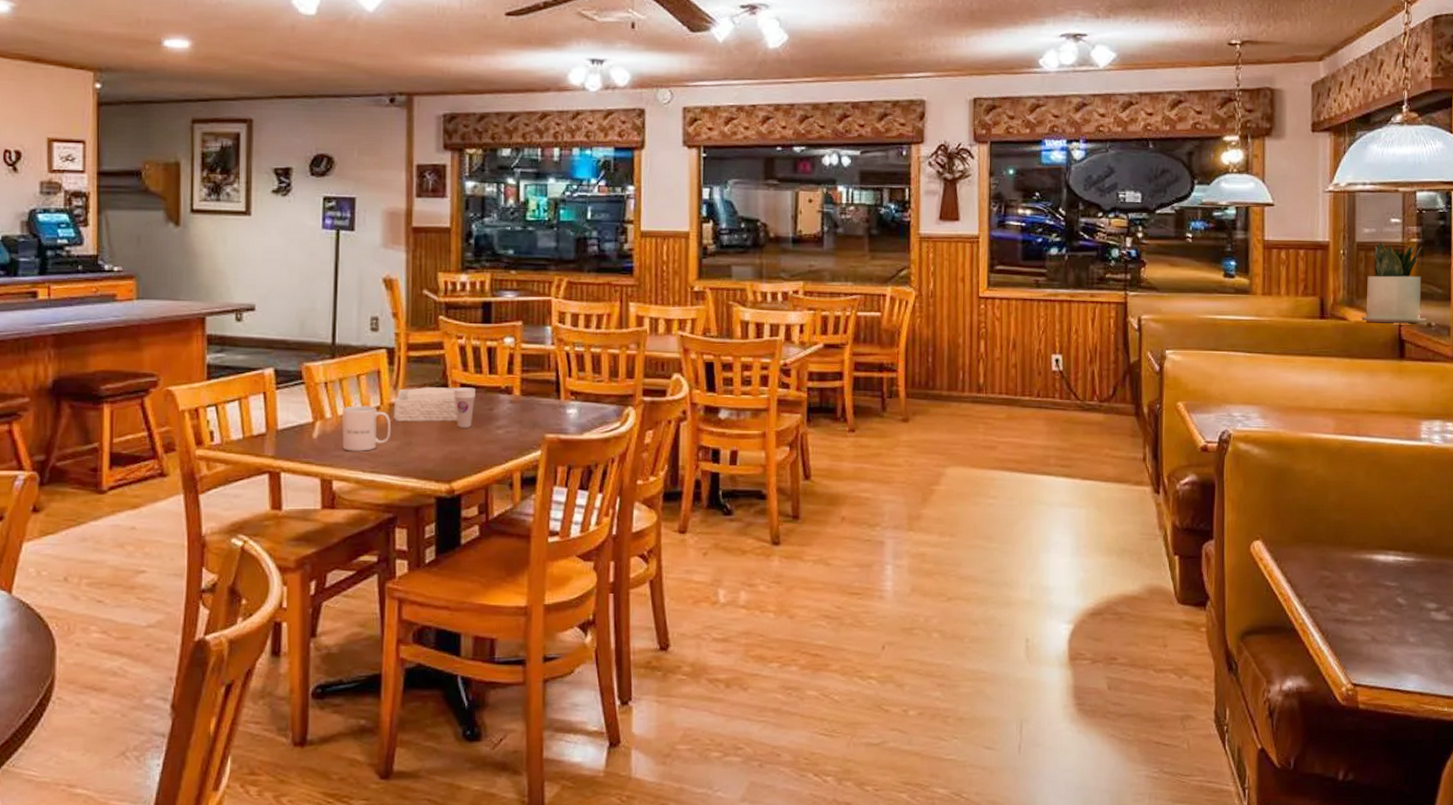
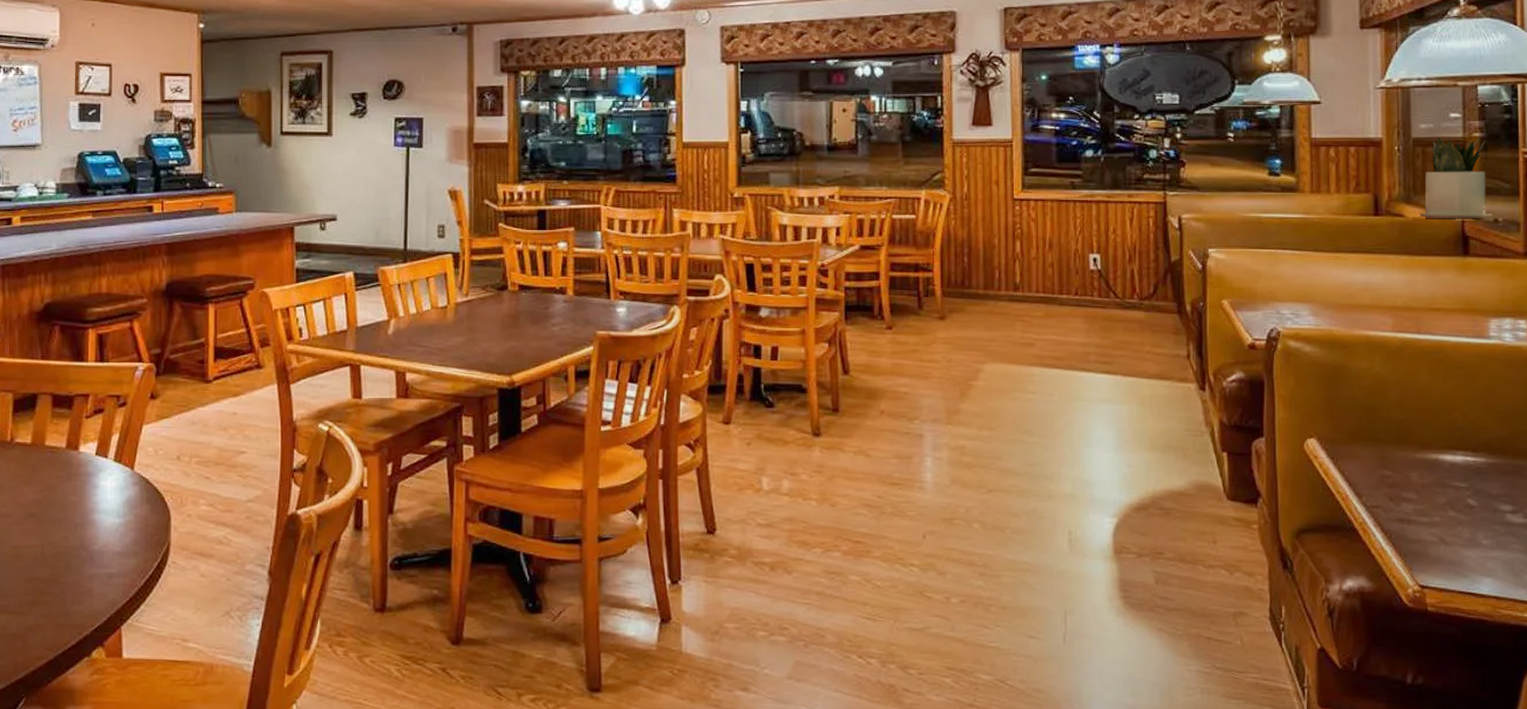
mug: present [341,405,392,451] -> none [413,305,458,346]
napkin holder: present [393,387,458,422] -> none [459,288,517,319]
cup: present [454,388,476,428] -> none [513,288,533,325]

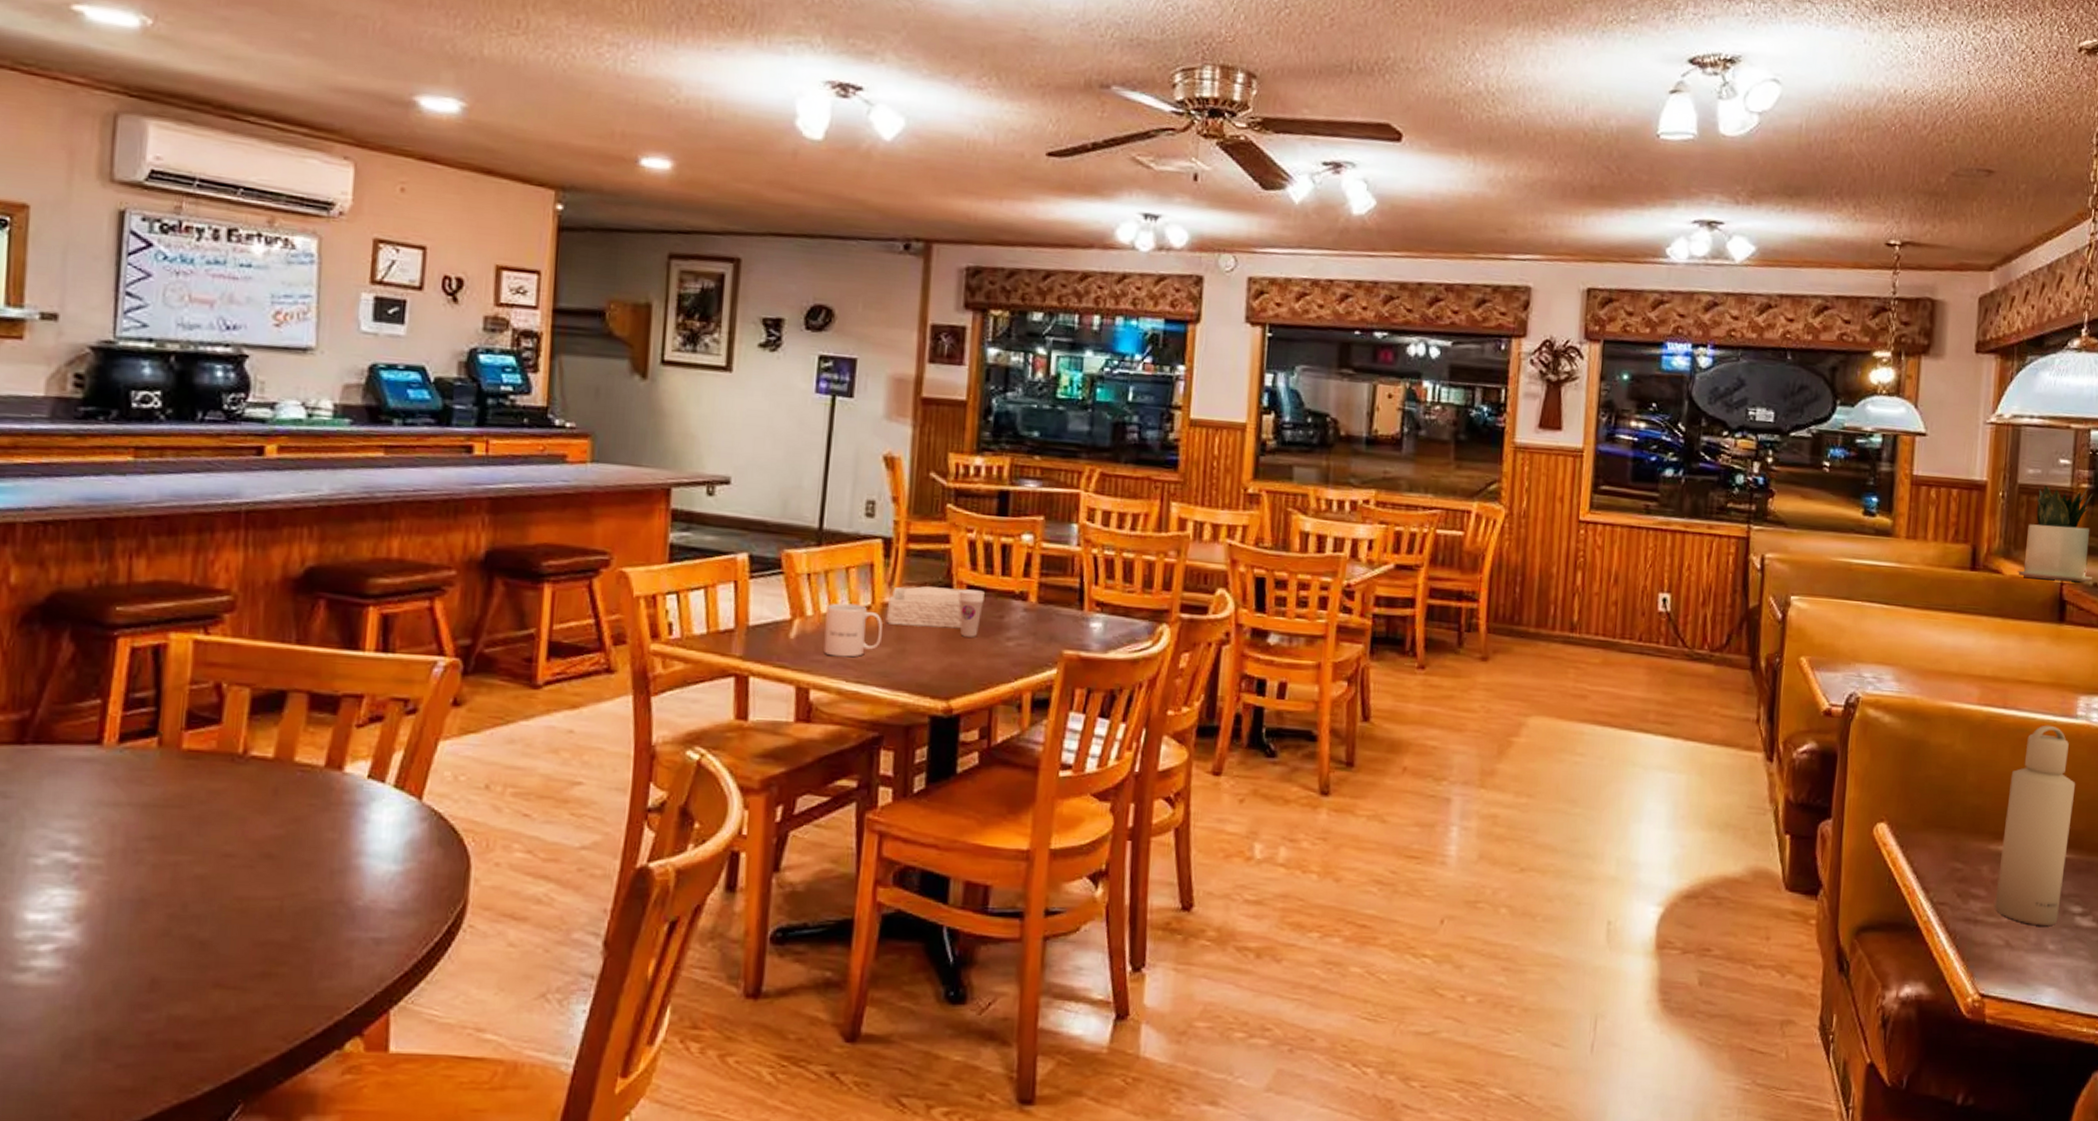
mug: none [413,305,458,346] -> present [823,603,884,658]
napkin holder: none [459,288,517,319] -> present [886,586,962,629]
cup: none [513,288,533,325] -> present [958,589,985,637]
bottle: none [1426,346,1495,524] -> present [1994,725,2076,927]

